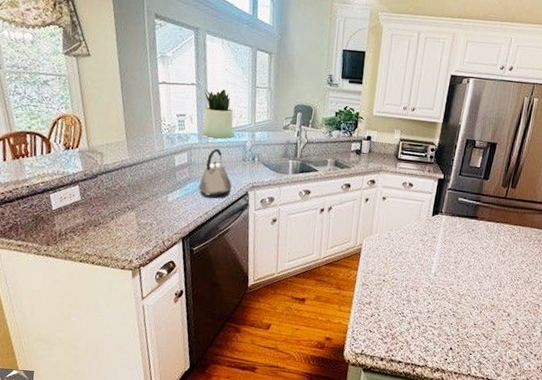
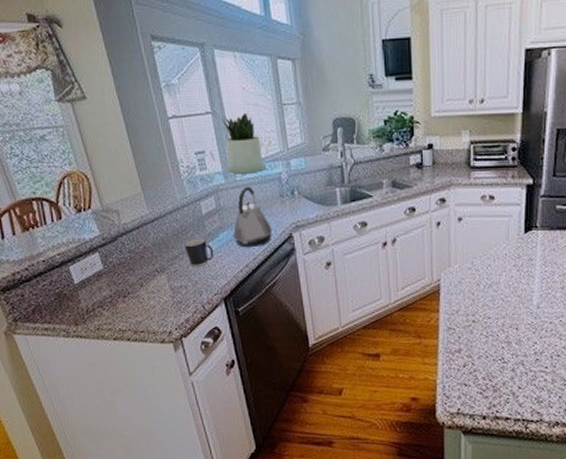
mug: none [155,185,180,209] -> present [184,238,214,267]

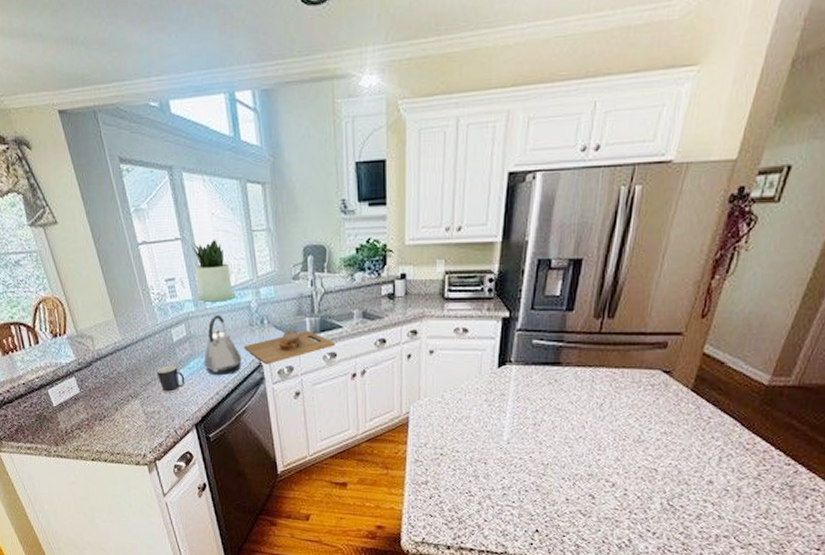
cutting board: none [274,199,367,236] -> present [244,329,336,365]

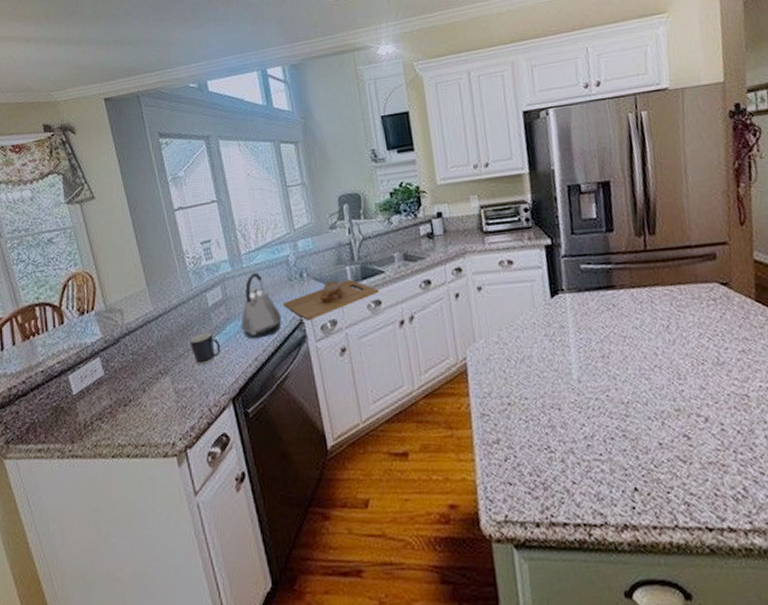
planter: present [190,239,236,302] -> none [226,197,274,261]

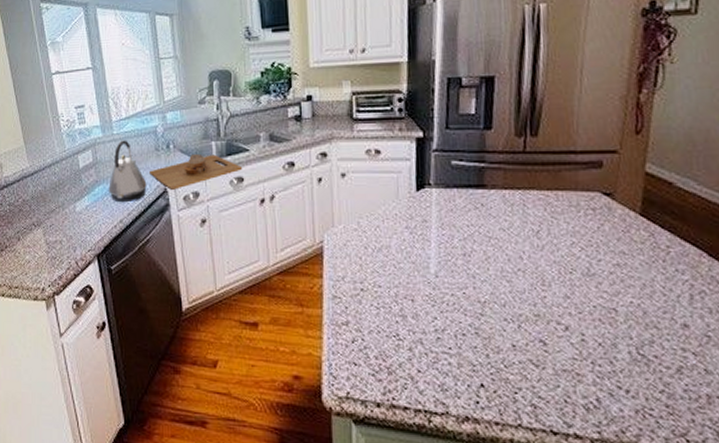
mug: present [189,332,221,365] -> none [61,192,89,221]

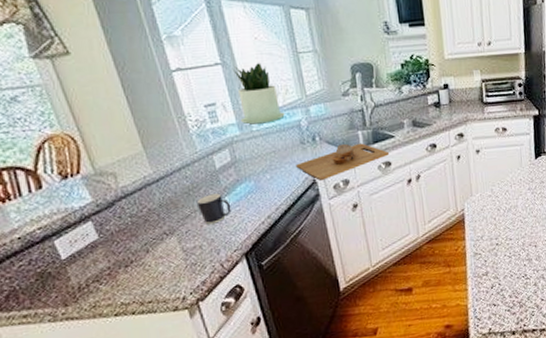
mug: none [61,192,89,221] -> present [196,193,232,225]
planter: none [100,67,143,128] -> present [231,62,285,125]
kettle: present [108,140,147,203] -> none [251,136,295,199]

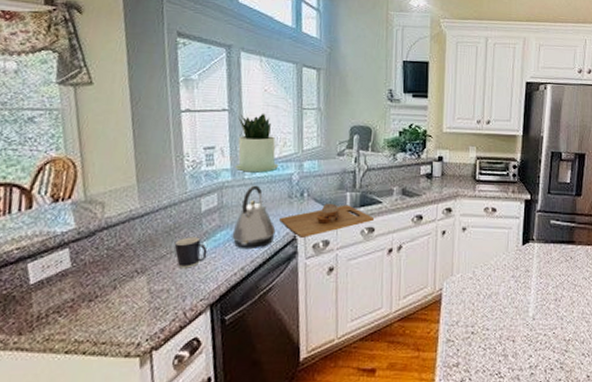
kettle: none [251,136,295,199] -> present [232,185,276,250]

